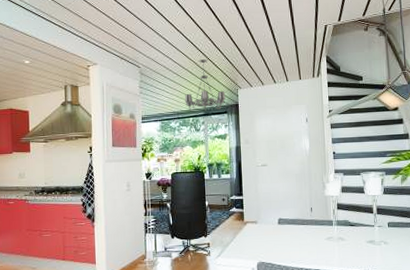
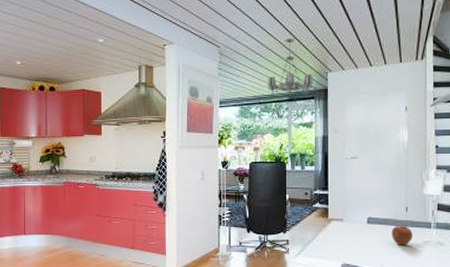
apple: none [299,224,318,242] -> present [391,225,413,245]

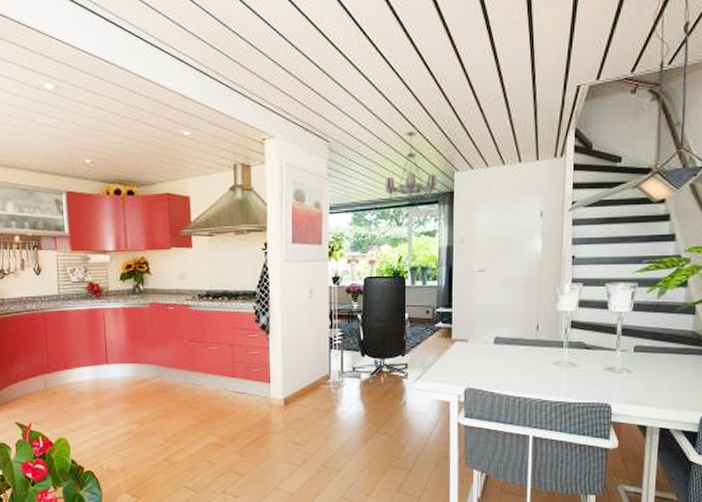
apple: present [391,225,413,245] -> none [520,345,543,367]

